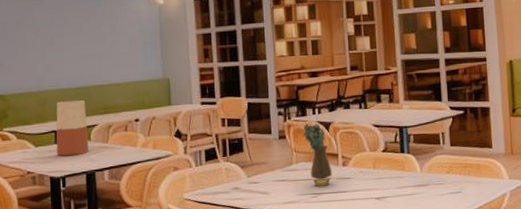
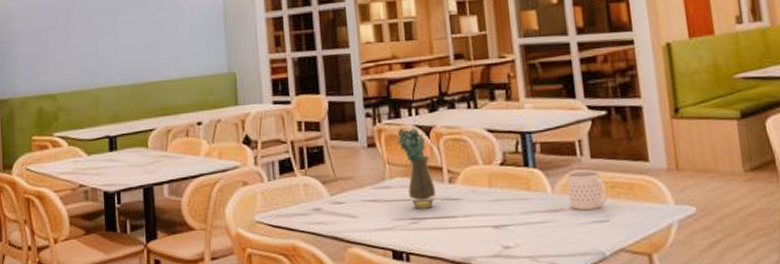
vase: present [56,100,89,157] -> none [110,100,146,167]
mug: none [431,155,461,184] -> present [566,170,608,210]

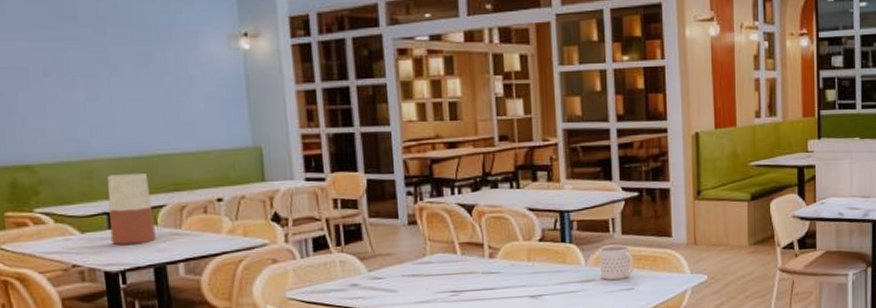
vase: none [110,100,146,167] -> present [107,174,156,246]
vase: present [398,125,436,209] -> none [439,204,477,283]

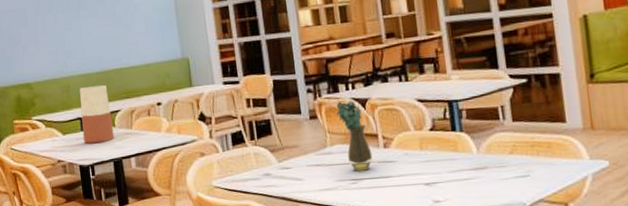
vase: none [439,204,477,283] -> present [336,99,373,171]
mug: present [598,245,634,280] -> none [489,132,528,167]

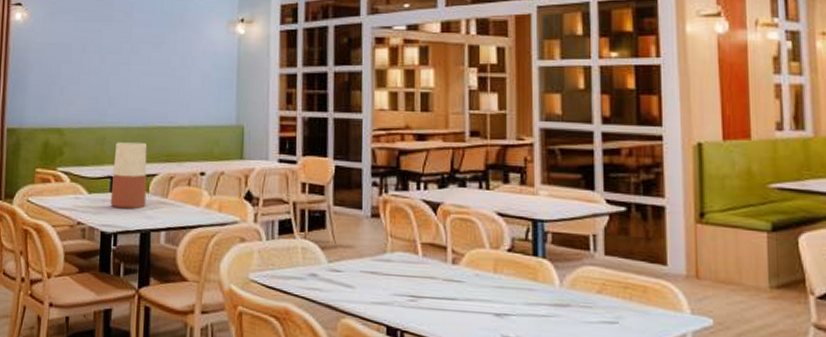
vase: present [336,99,373,171] -> none [403,198,438,288]

